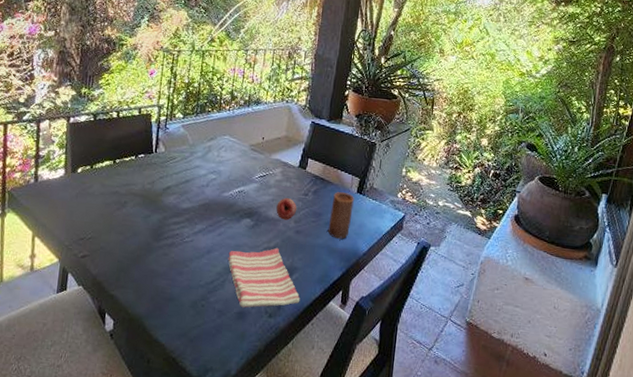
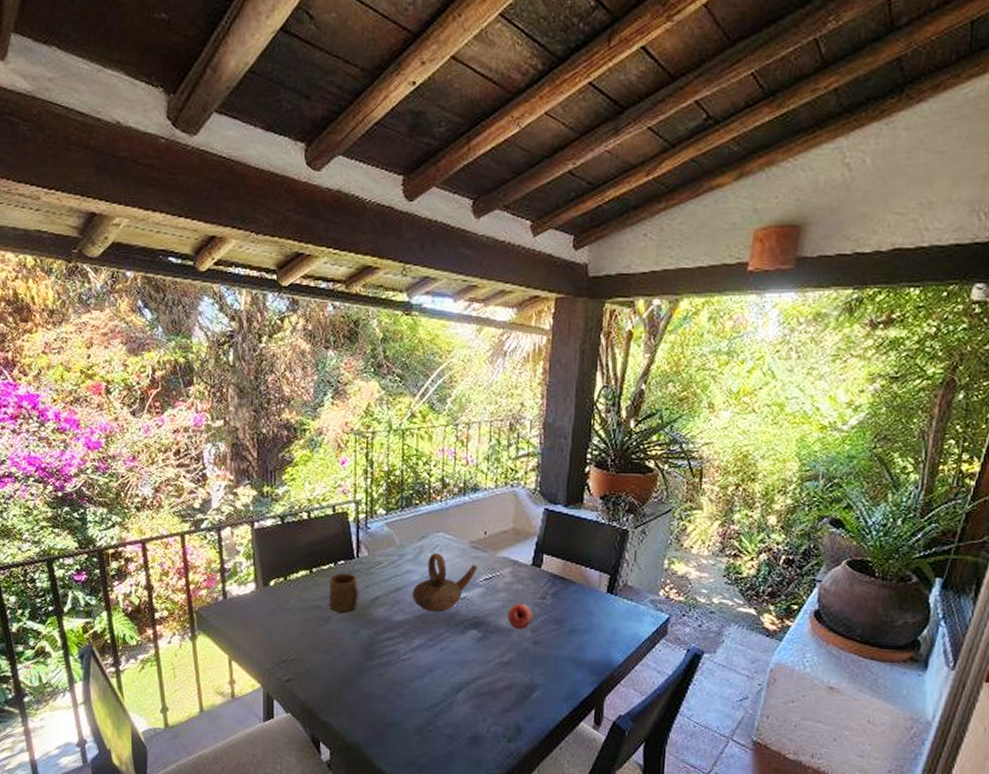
cup: none [127,165,154,199] -> present [330,573,358,613]
teapot: none [198,152,255,203] -> present [412,553,478,613]
dish towel: present [228,247,300,308] -> none [454,662,544,732]
candle: present [327,192,354,239] -> none [573,593,604,649]

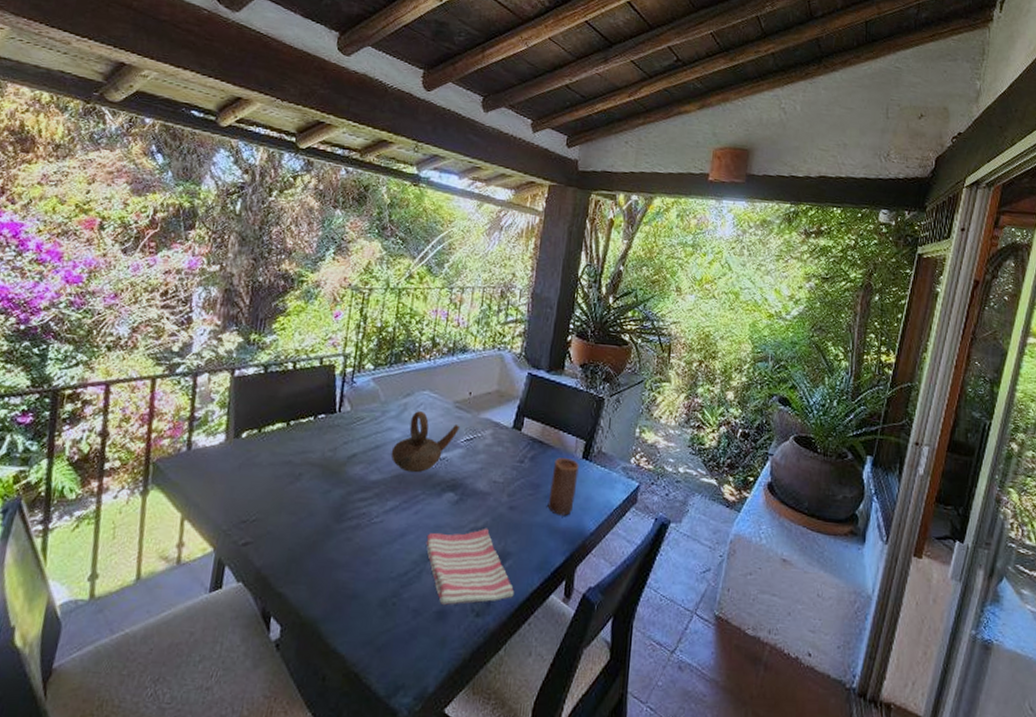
cup: present [330,573,358,613] -> none [303,427,336,470]
dish towel: none [454,662,544,732] -> present [426,528,515,605]
fruit: present [508,603,534,630] -> none [485,466,511,494]
candle: none [573,593,604,649] -> present [547,457,579,516]

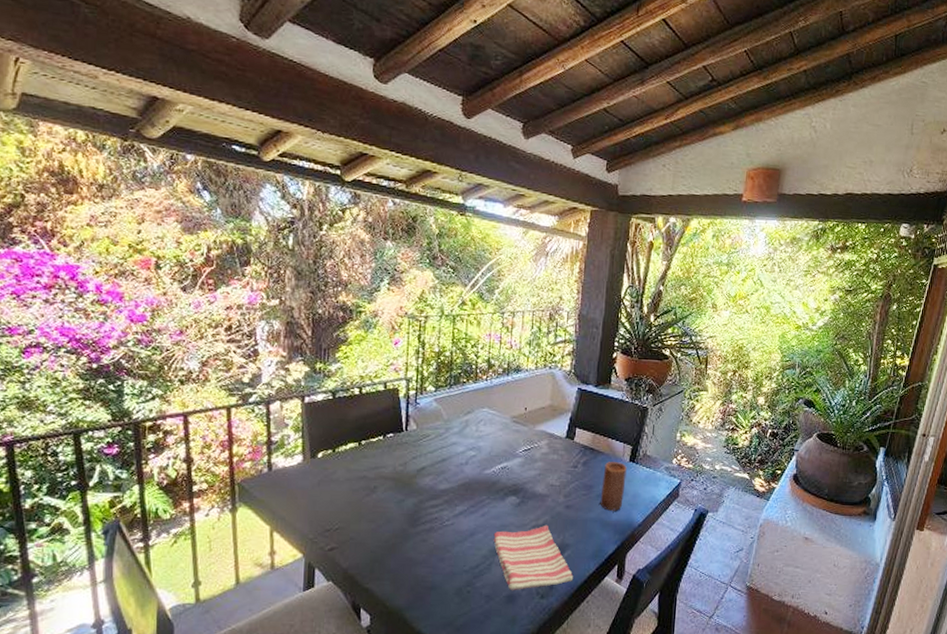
teapot: present [391,411,461,473] -> none [456,427,519,481]

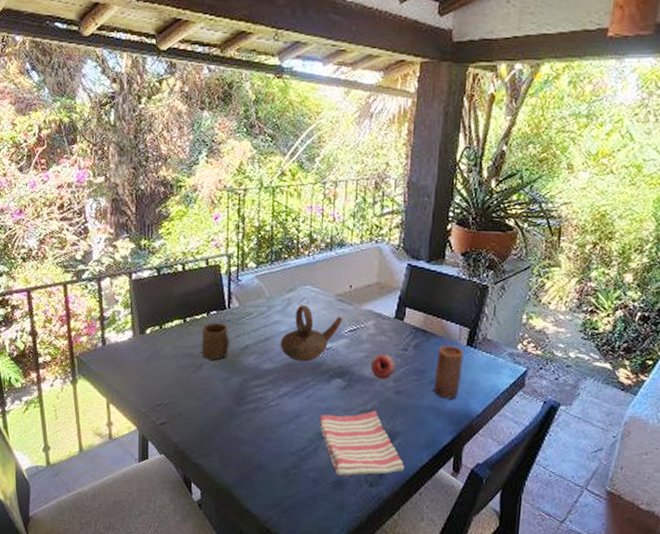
cup: none [377,445,406,483] -> present [202,323,229,360]
teapot: none [456,427,519,481] -> present [280,305,344,362]
fruit: none [543,471,566,495] -> present [371,354,396,380]

